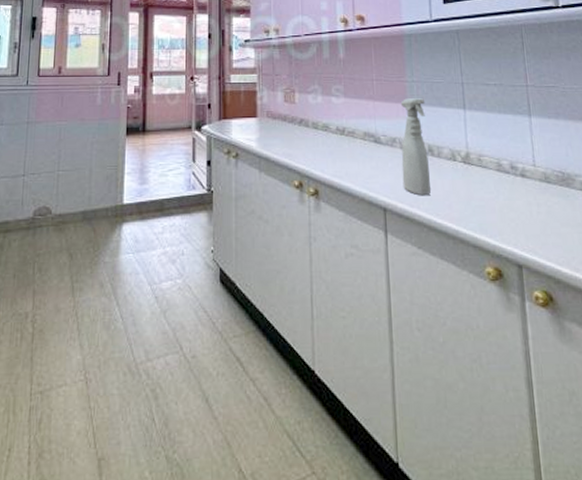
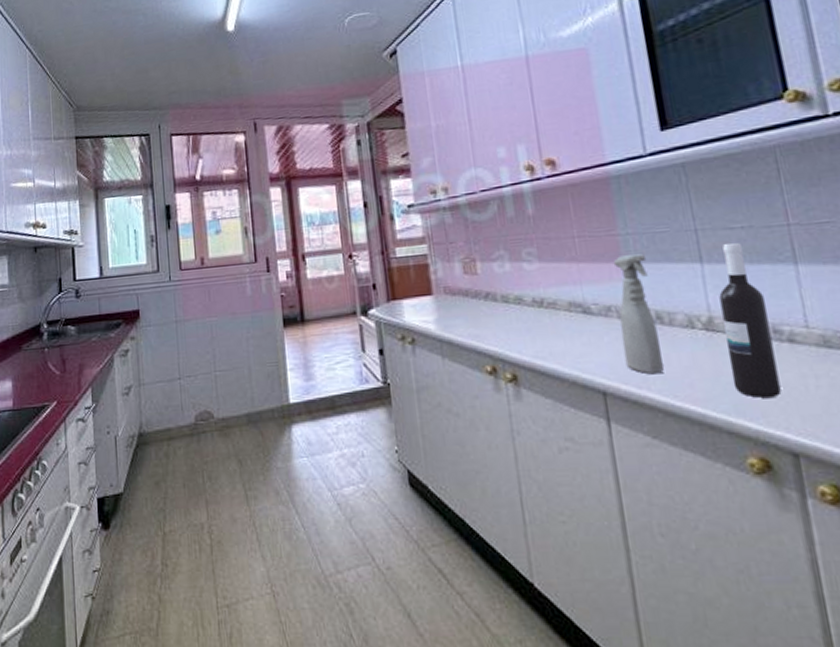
wine bottle: none [475,95,513,219] -> present [719,242,782,398]

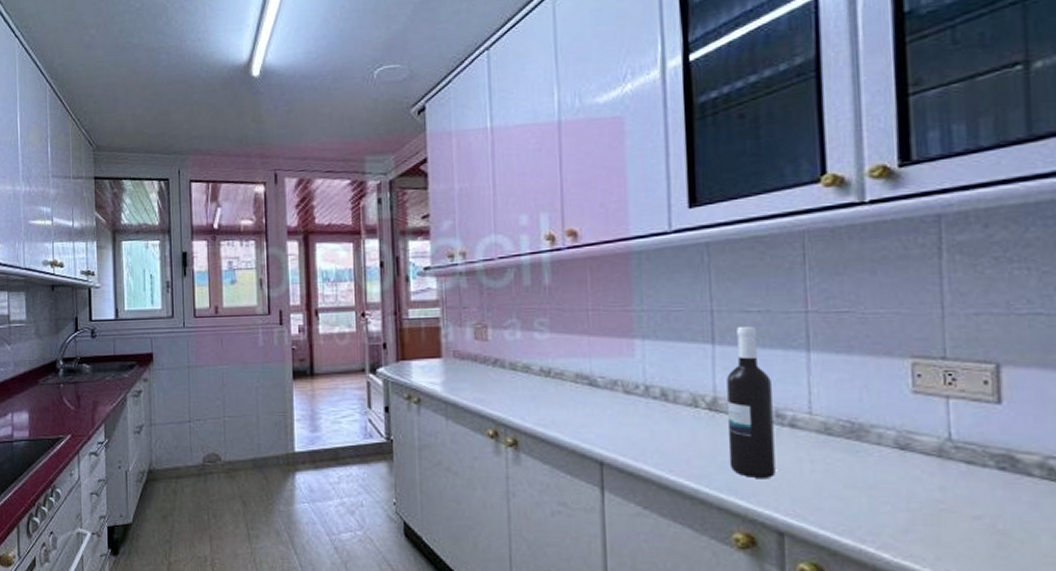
spray bottle: present [613,254,664,375] -> none [624,331,662,449]

